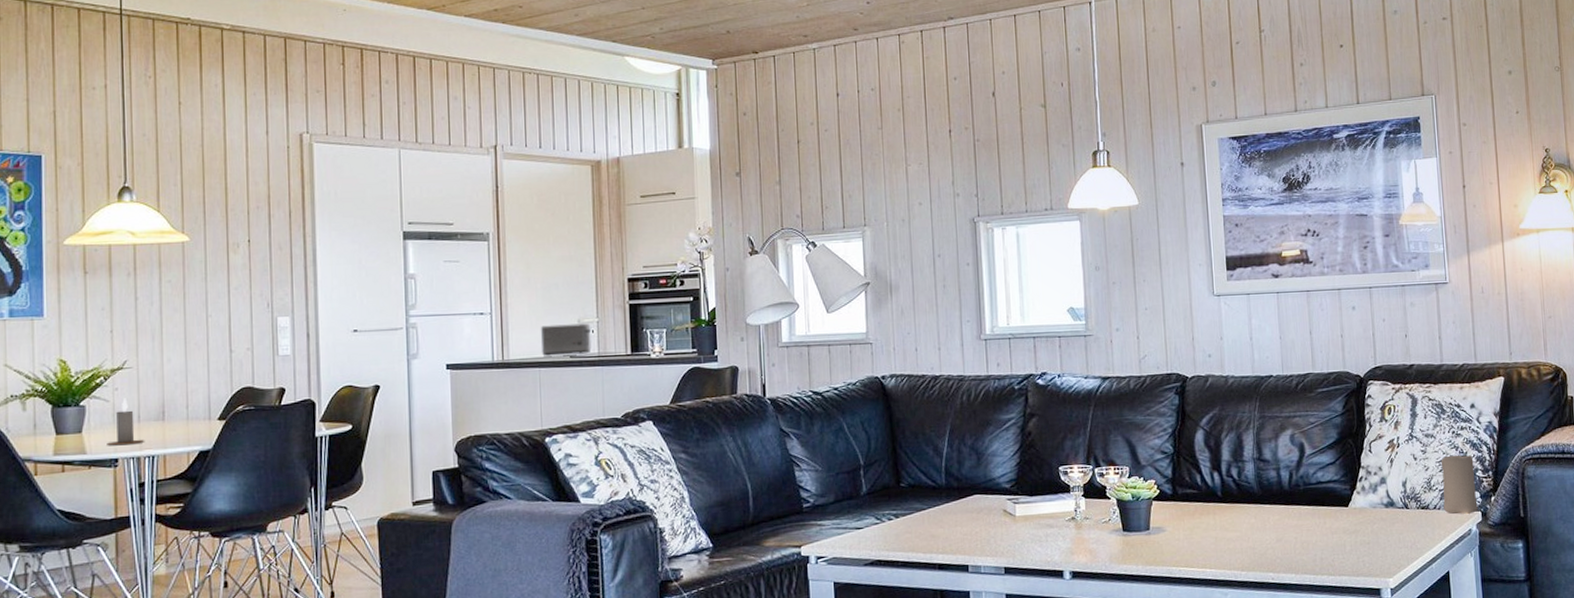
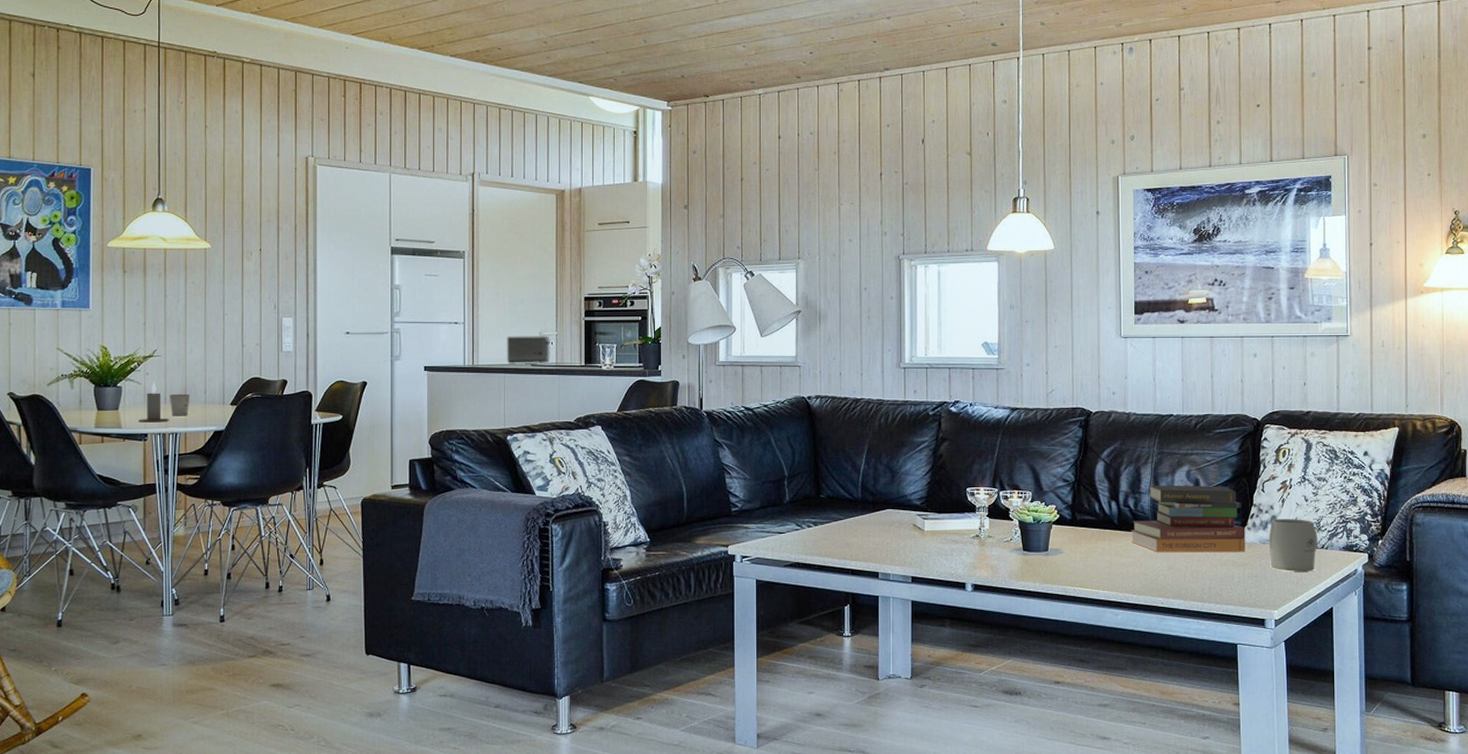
cup: none [143,409,170,437] -> present [169,394,191,416]
books: none [1235,448,1356,525] -> present [1130,485,1246,553]
mug: none [1379,479,1430,536] -> present [1269,519,1317,572]
candle: present [1441,454,1478,515] -> none [1331,499,1365,555]

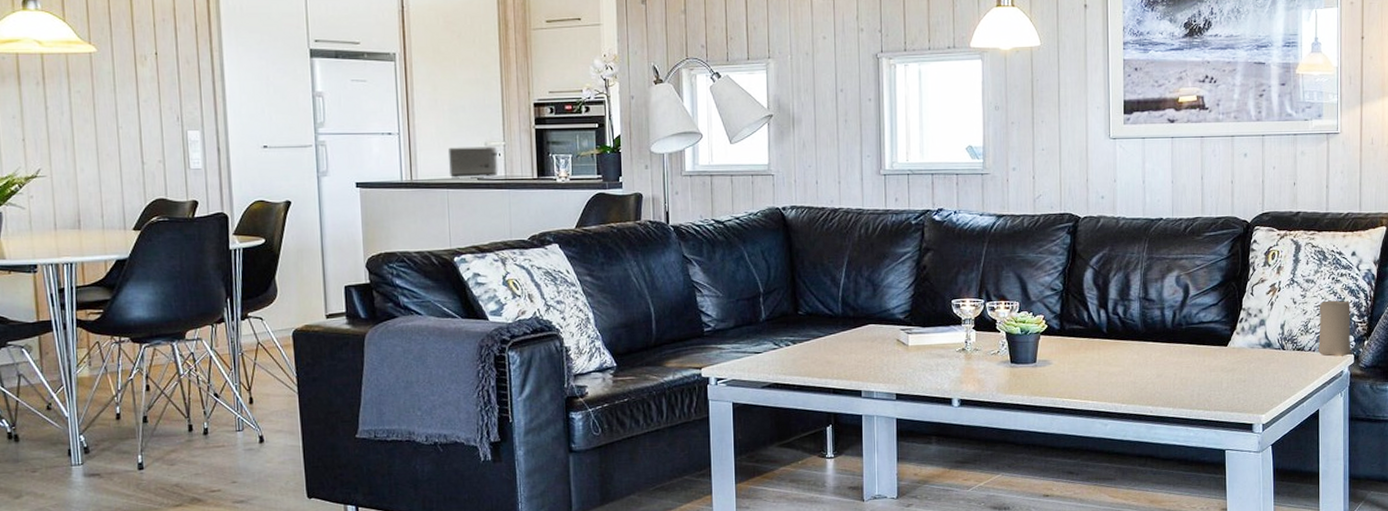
candle: present [138,382,169,423] -> none [25,206,61,252]
cup: present [169,394,191,416] -> none [59,218,85,245]
books: present [1130,485,1246,553] -> none [1120,290,1234,361]
mug: present [1269,519,1317,572] -> none [1257,322,1305,375]
candle: none [1331,499,1365,555] -> present [1318,300,1351,357]

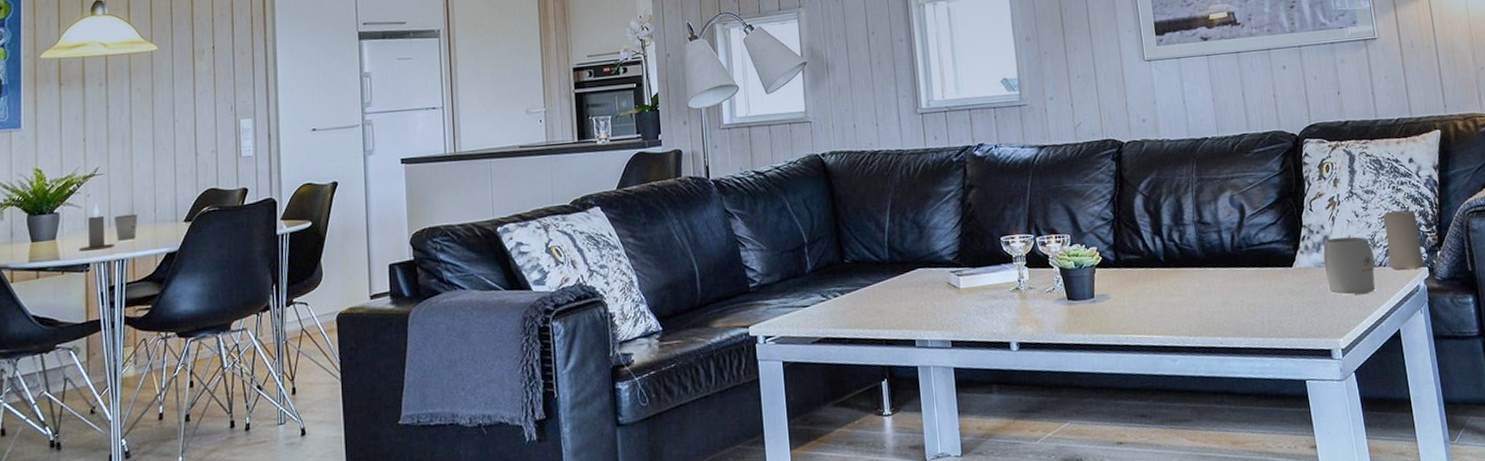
candle: none [25,206,61,252] -> present [79,204,114,251]
cup: none [59,218,85,245] -> present [113,213,138,241]
toaster: present [447,146,498,178] -> none [490,113,540,147]
mug: none [1257,322,1305,375] -> present [1323,236,1376,295]

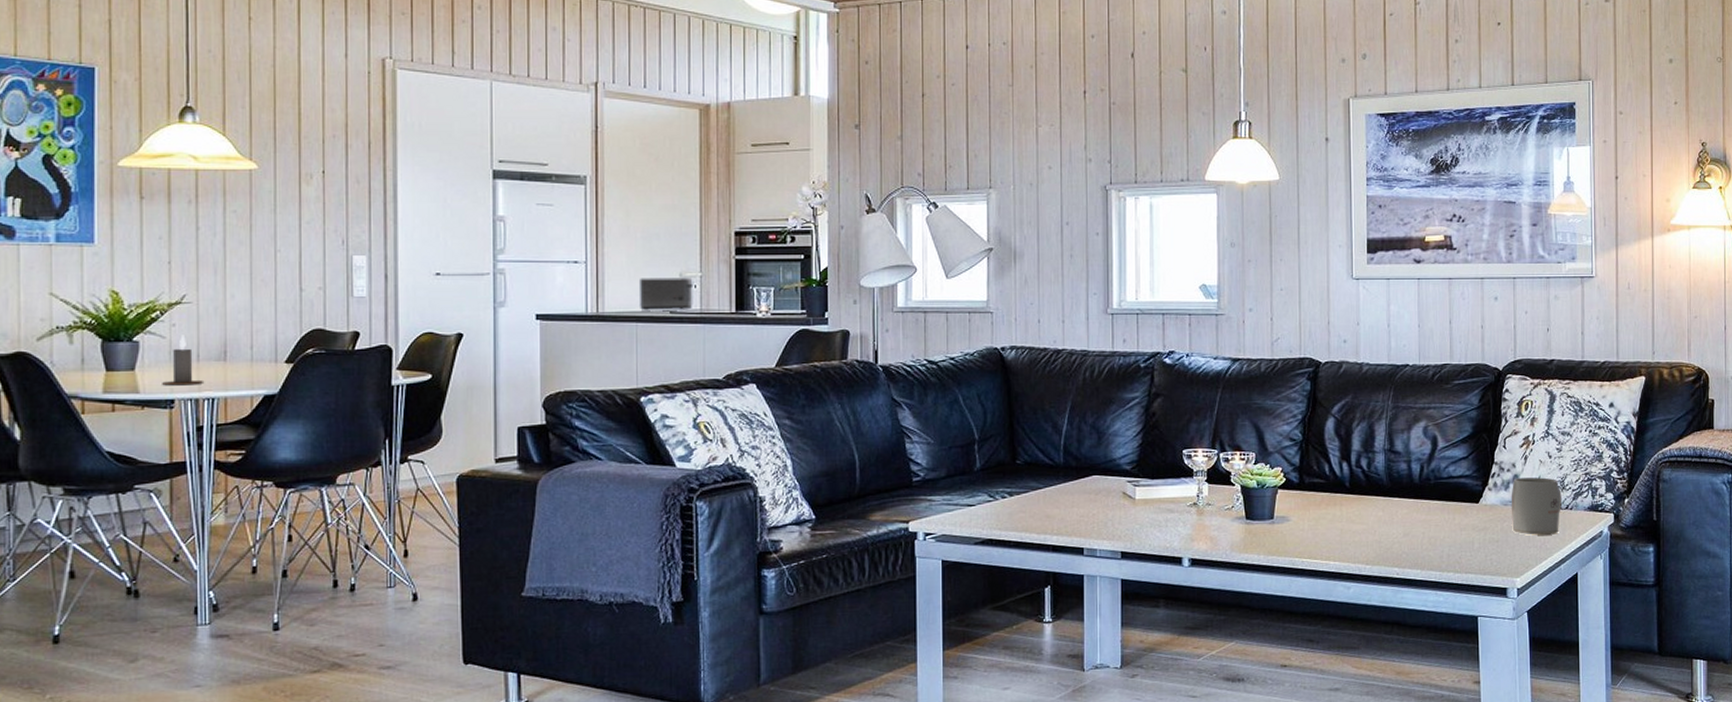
cup: present [113,213,138,241] -> none [203,349,232,378]
toaster: none [490,113,540,147] -> present [638,277,693,310]
candle: present [1383,210,1425,271] -> none [1576,454,1611,516]

